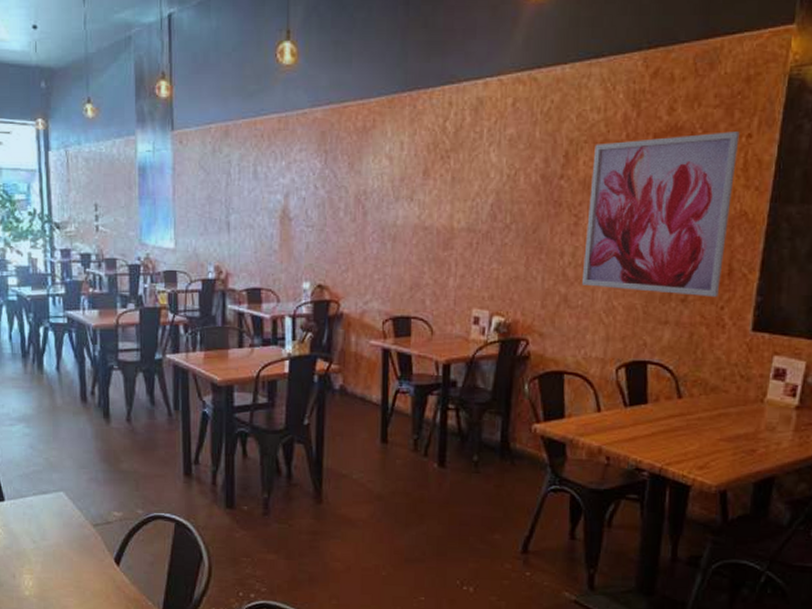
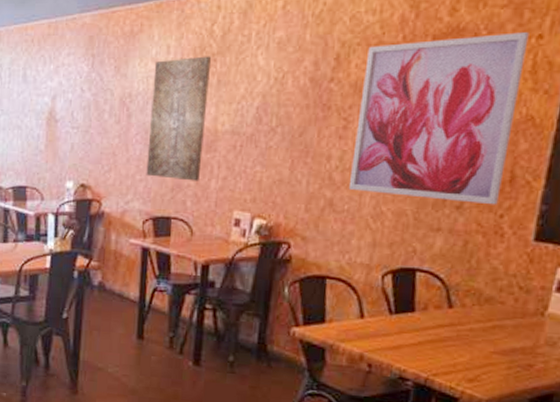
wall art: none [384,153,446,280] -> present [146,56,212,181]

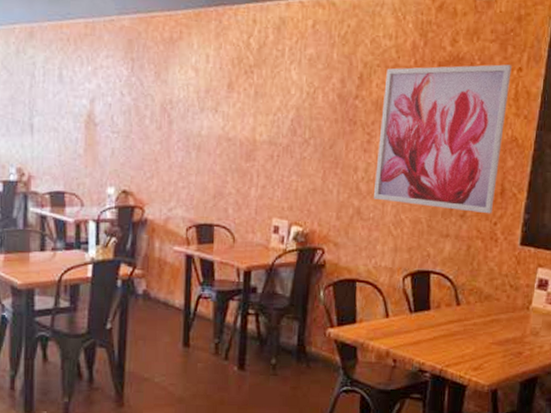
wall art: present [146,56,212,181] -> none [188,67,249,189]

